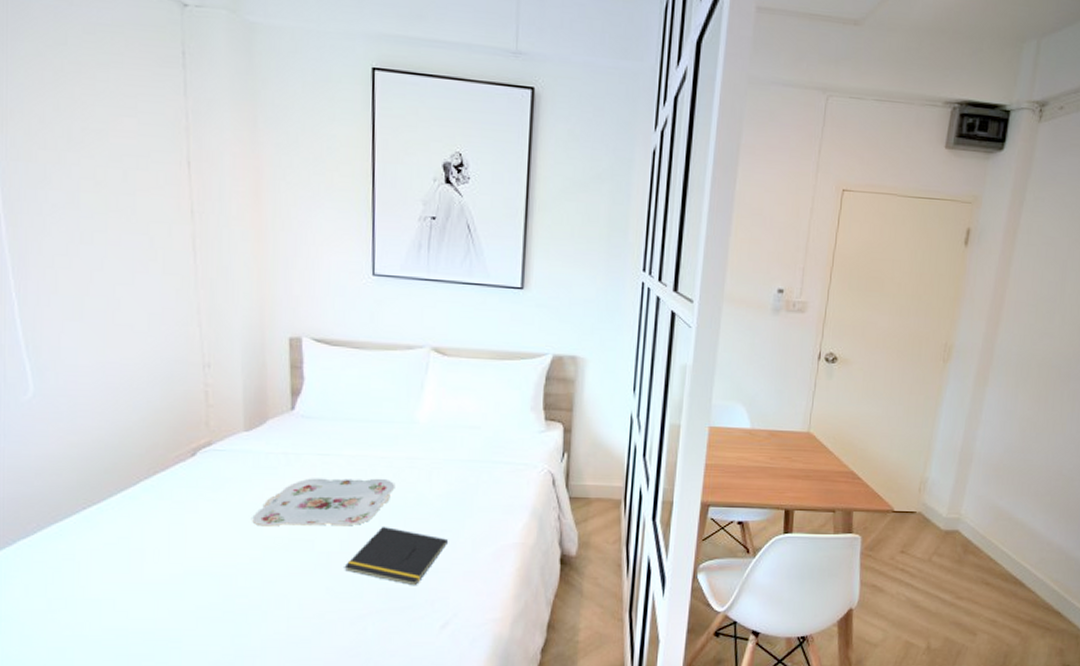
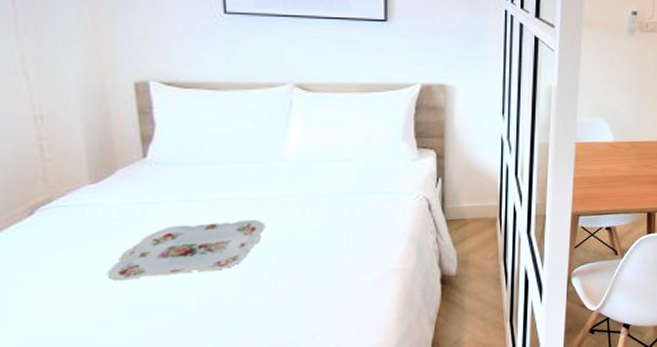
notepad: present [344,526,449,586] -> none [216,266,327,322]

